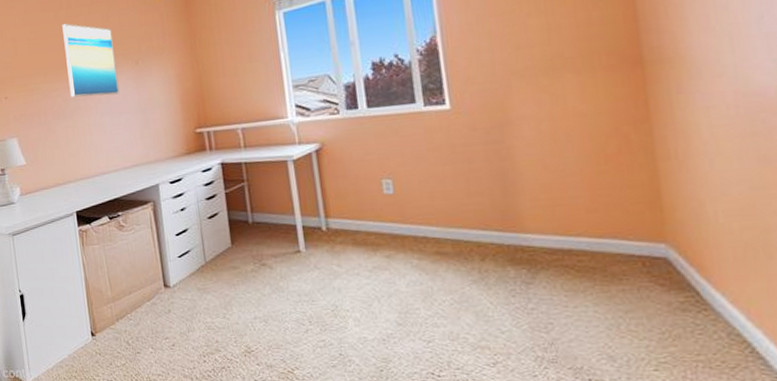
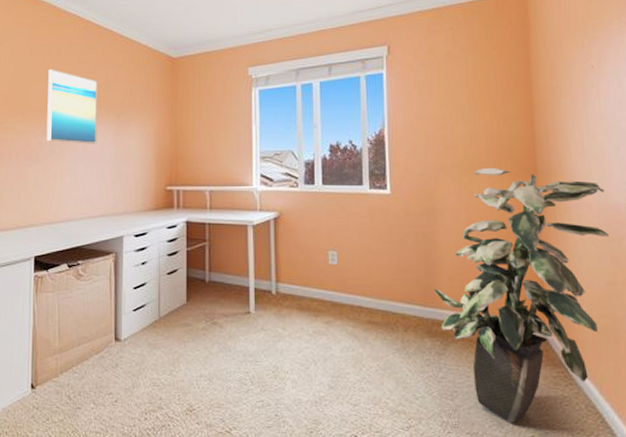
indoor plant: none [514,63,754,357] -> present [434,167,610,424]

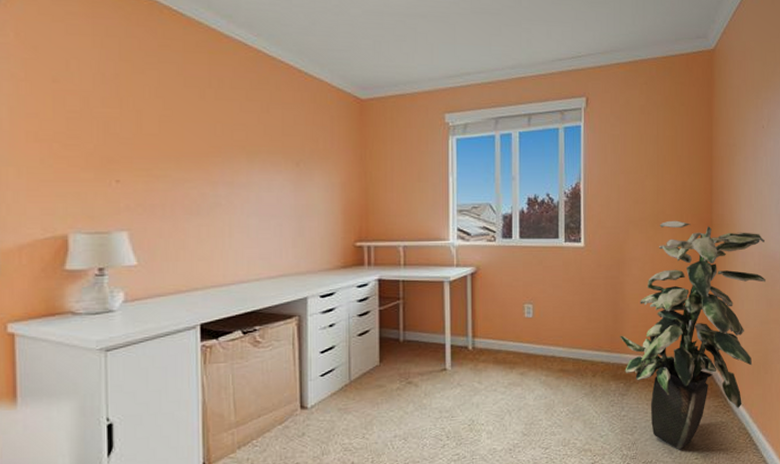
wall art: present [46,69,98,144] -> none [209,106,273,195]

